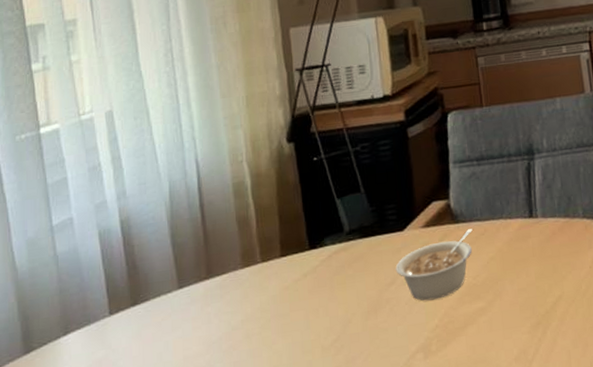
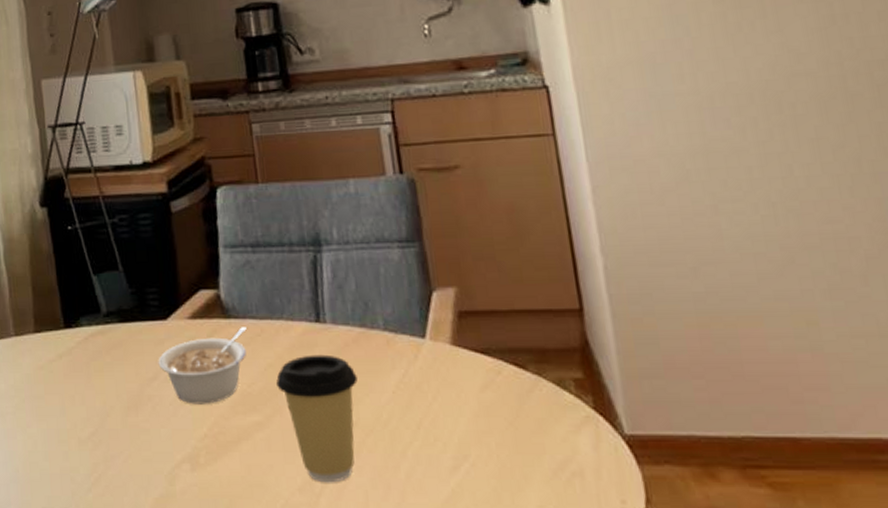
coffee cup: none [497,243,562,350] -> present [276,354,358,483]

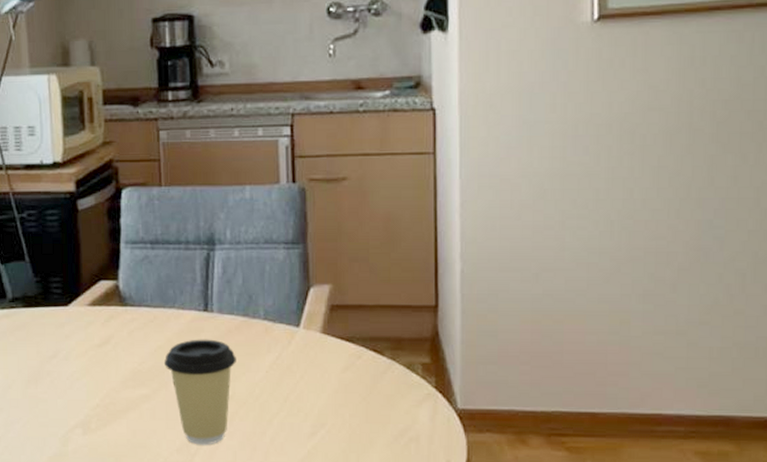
legume: present [158,327,247,404] -> none [58,314,141,379]

